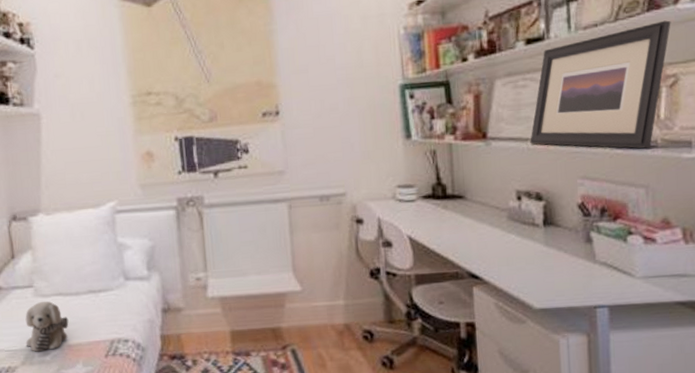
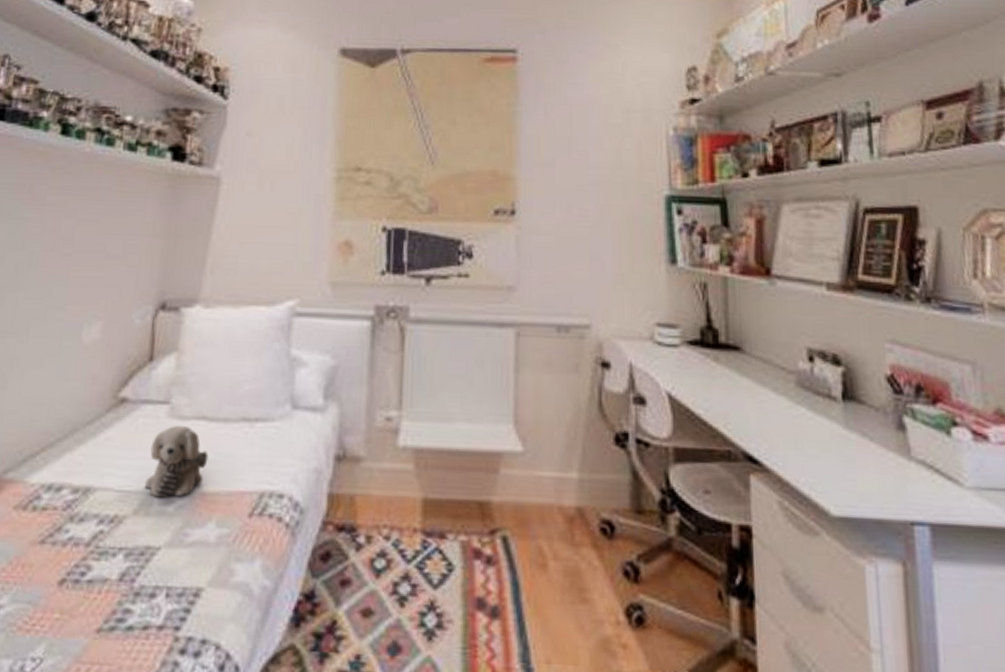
picture frame: present [530,20,671,149] -> none [825,157,993,313]

